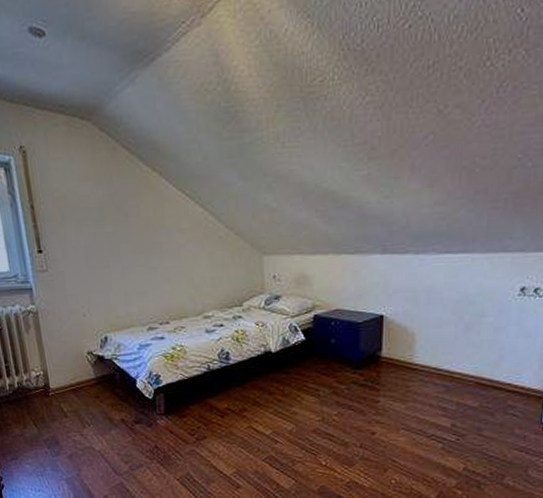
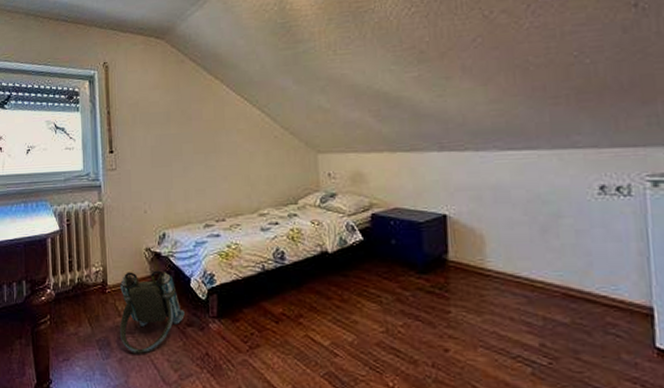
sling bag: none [63,373,132,450] -> present [119,270,185,354]

